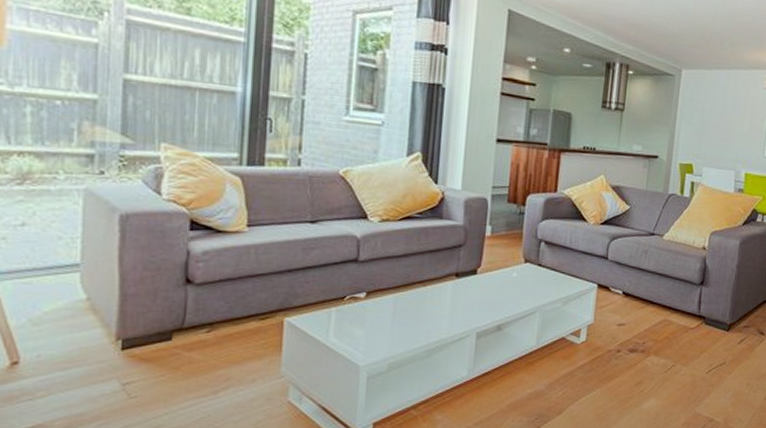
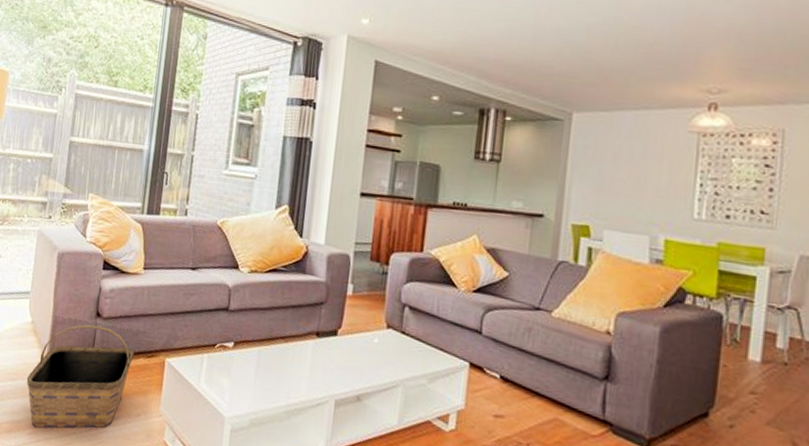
basket: none [86,293,243,417] -> present [26,324,135,428]

